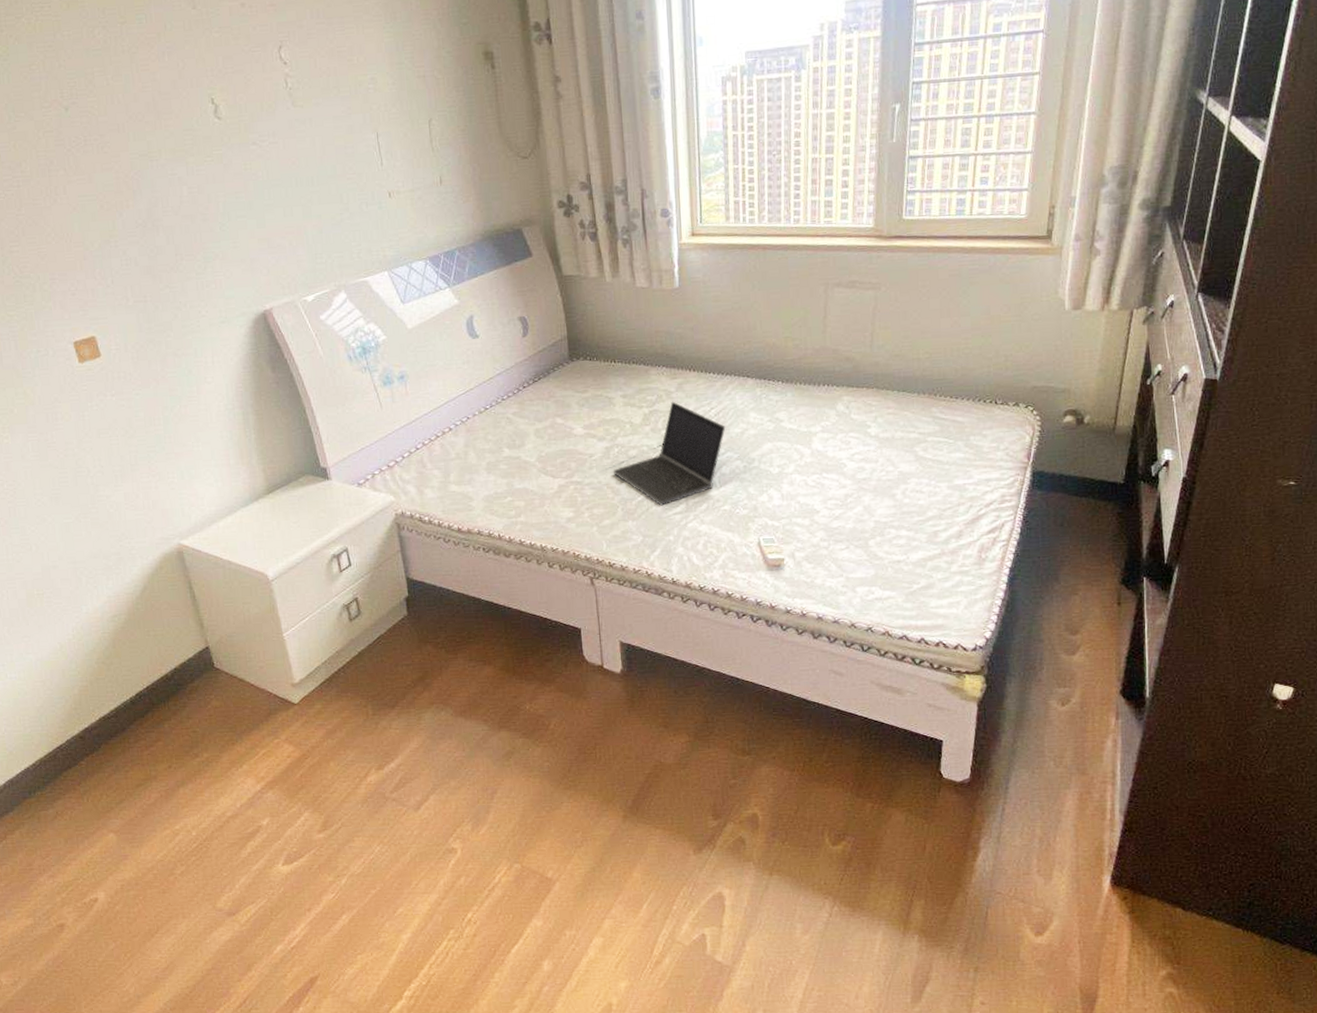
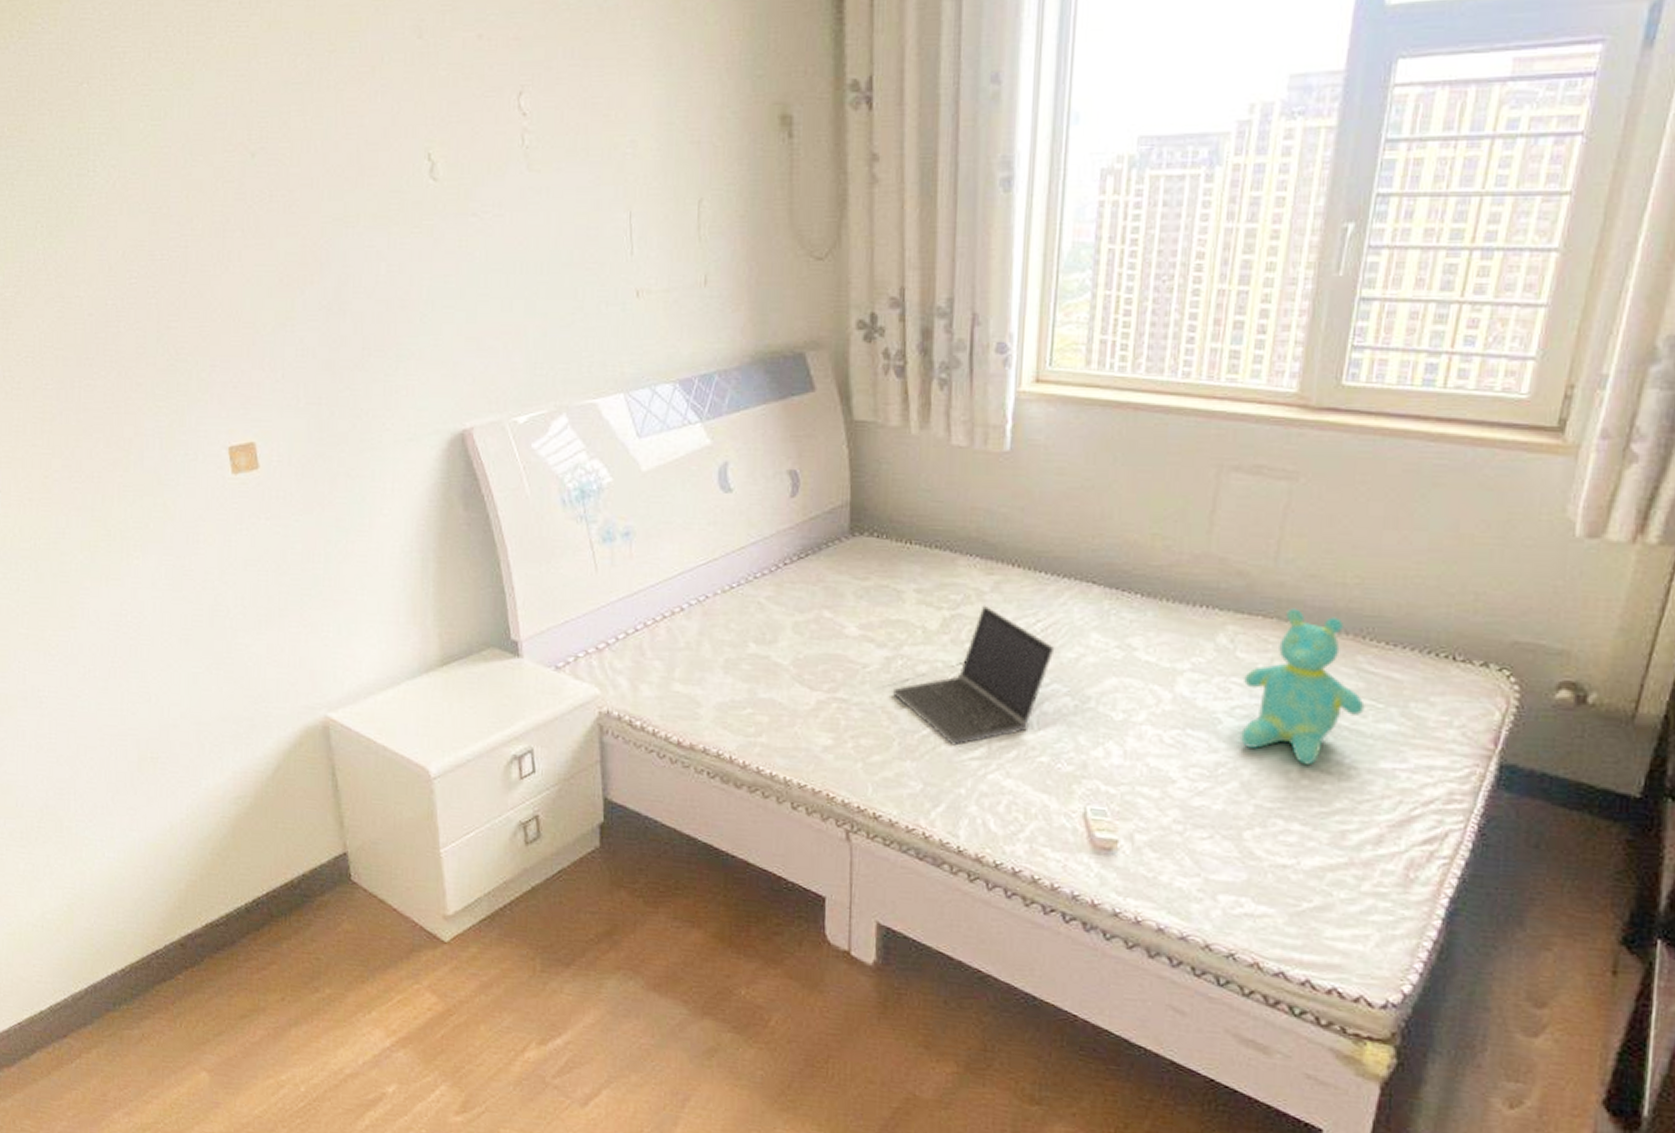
teddy bear: none [857,379,941,489] -> present [1241,608,1365,765]

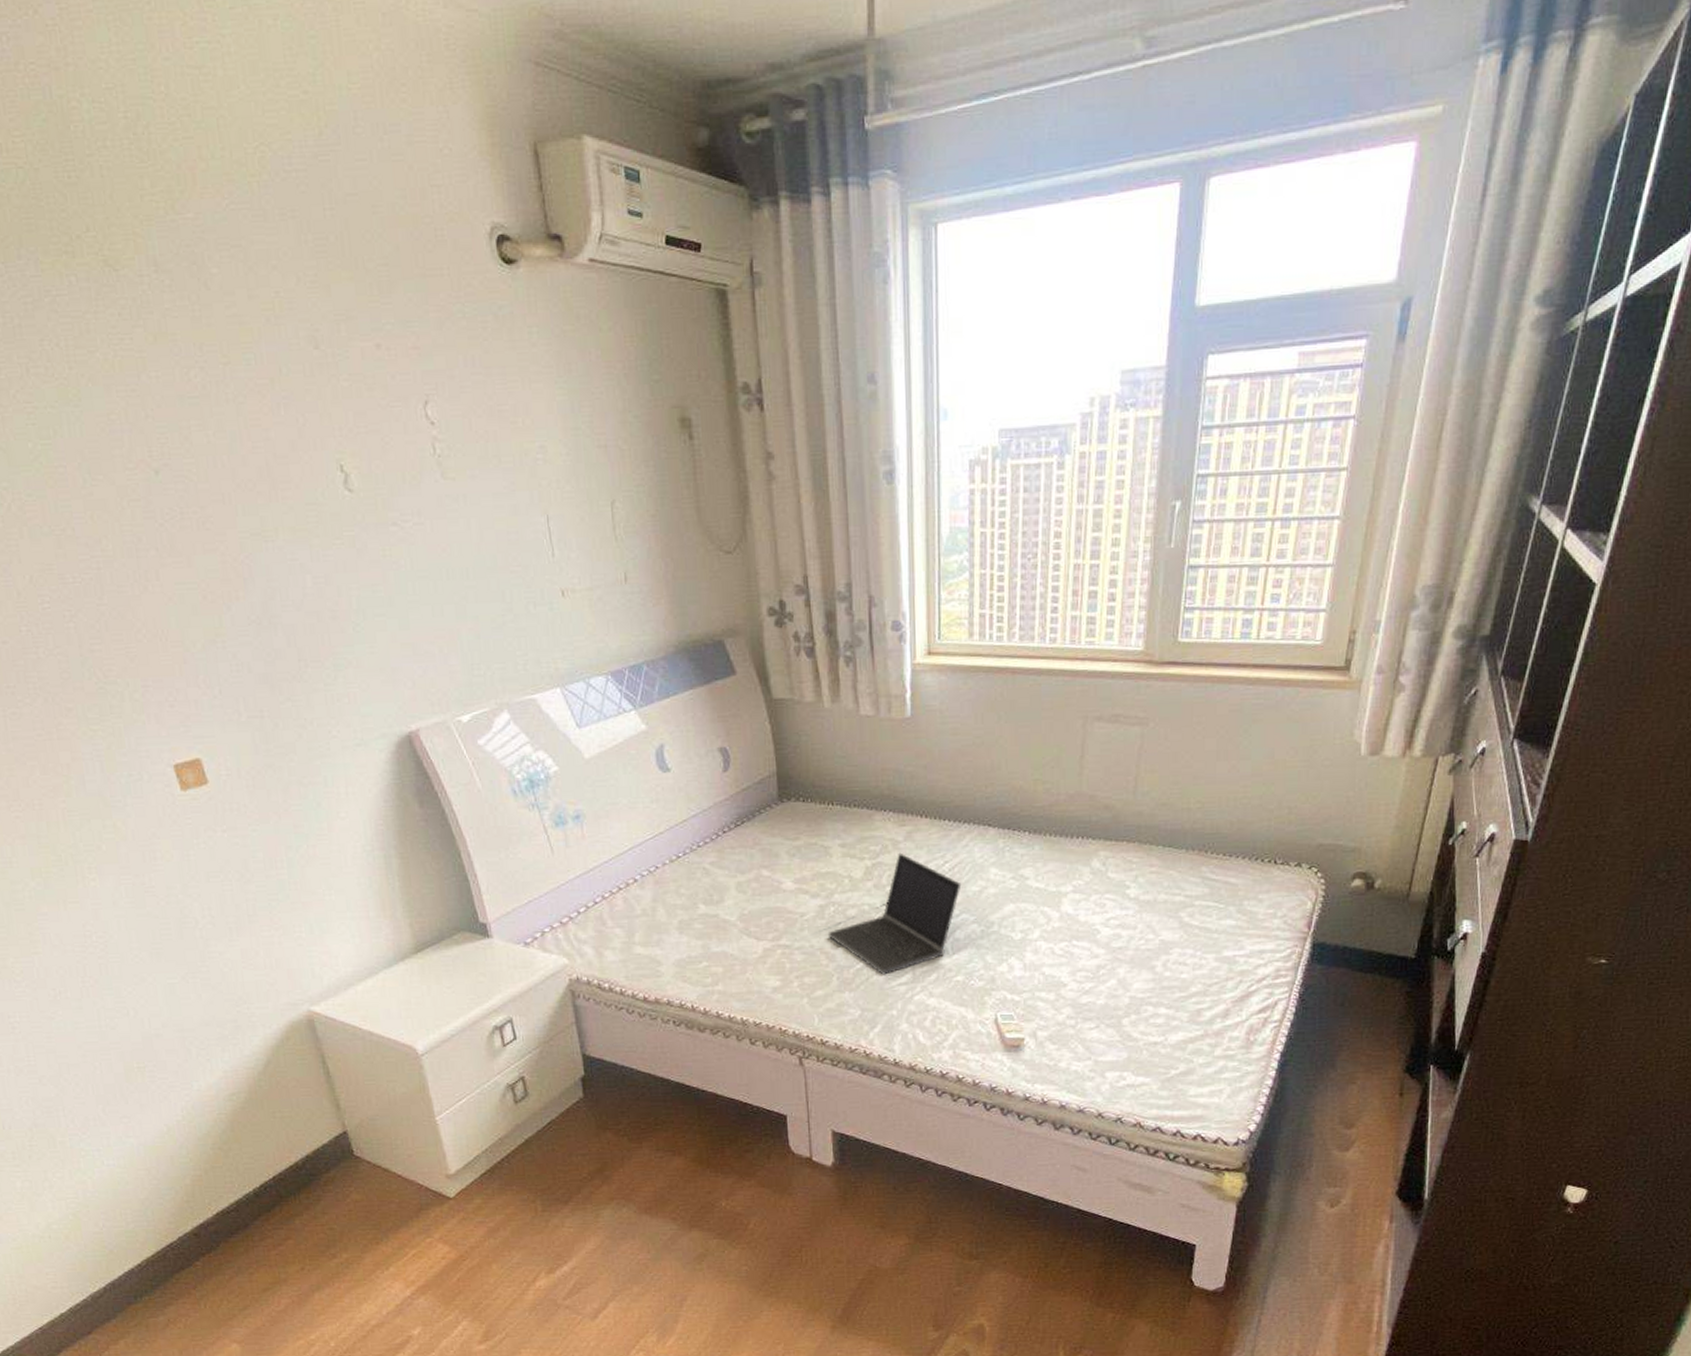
teddy bear: present [1241,608,1365,765] -> none [1114,832,1210,960]

